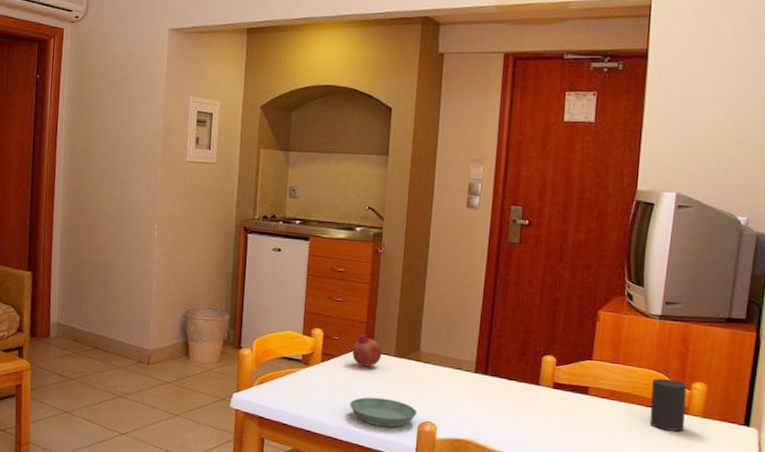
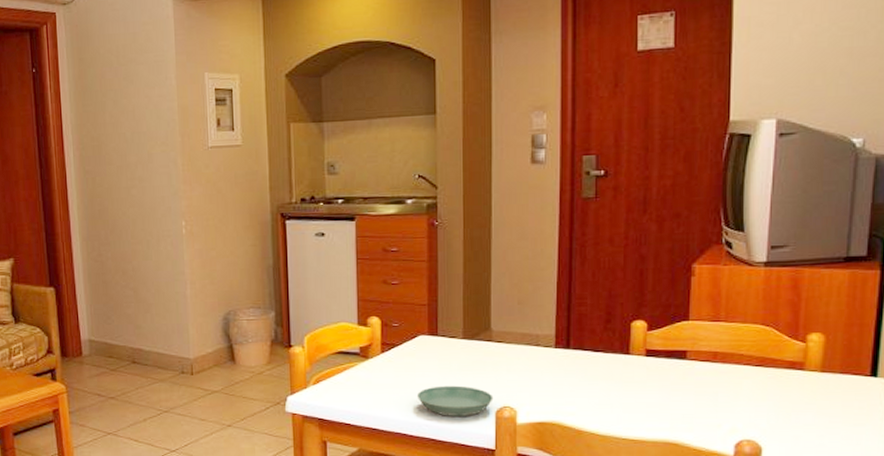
fruit: present [352,333,382,367] -> none [415,317,448,353]
cup: present [649,378,687,432] -> none [760,333,801,390]

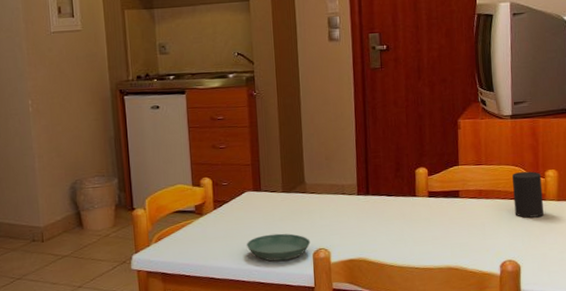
cup: none [760,333,801,390] -> present [512,171,544,218]

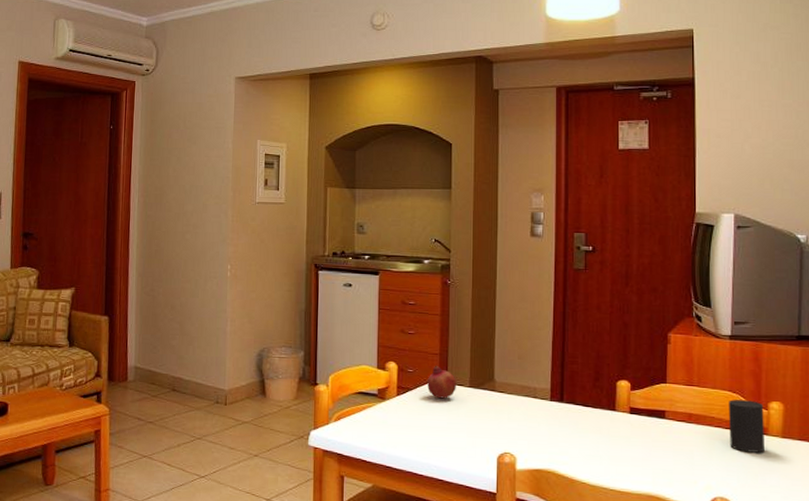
fruit: none [242,175,270,207] -> present [427,365,456,399]
saucer: present [247,233,311,261] -> none [428,429,496,460]

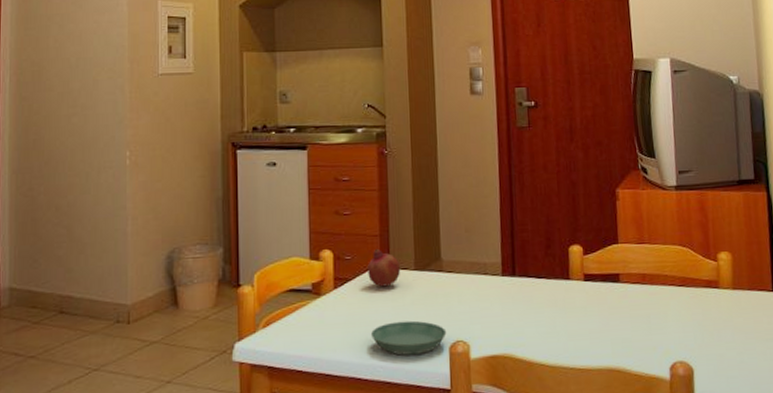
saucer: none [428,429,496,460] -> present [371,320,447,356]
cup: present [729,399,765,453] -> none [680,253,718,309]

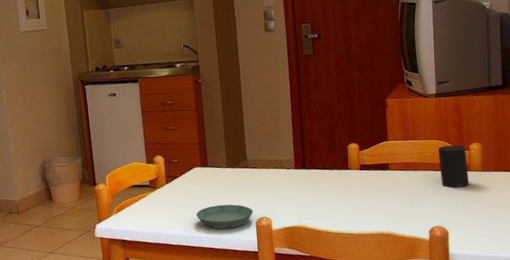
fruit: present [368,248,400,287] -> none [191,153,216,181]
cup: none [680,253,718,309] -> present [438,145,469,188]

